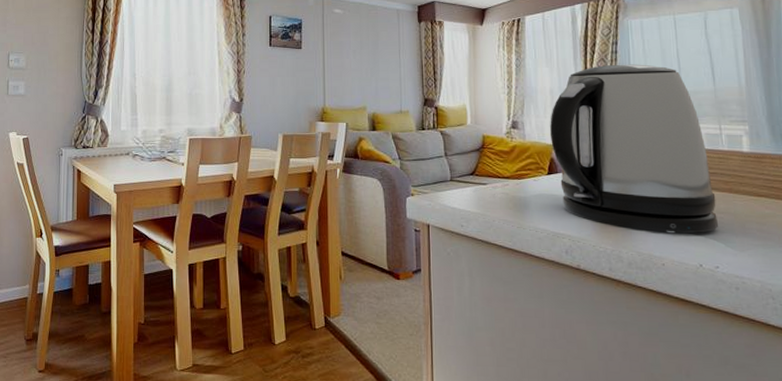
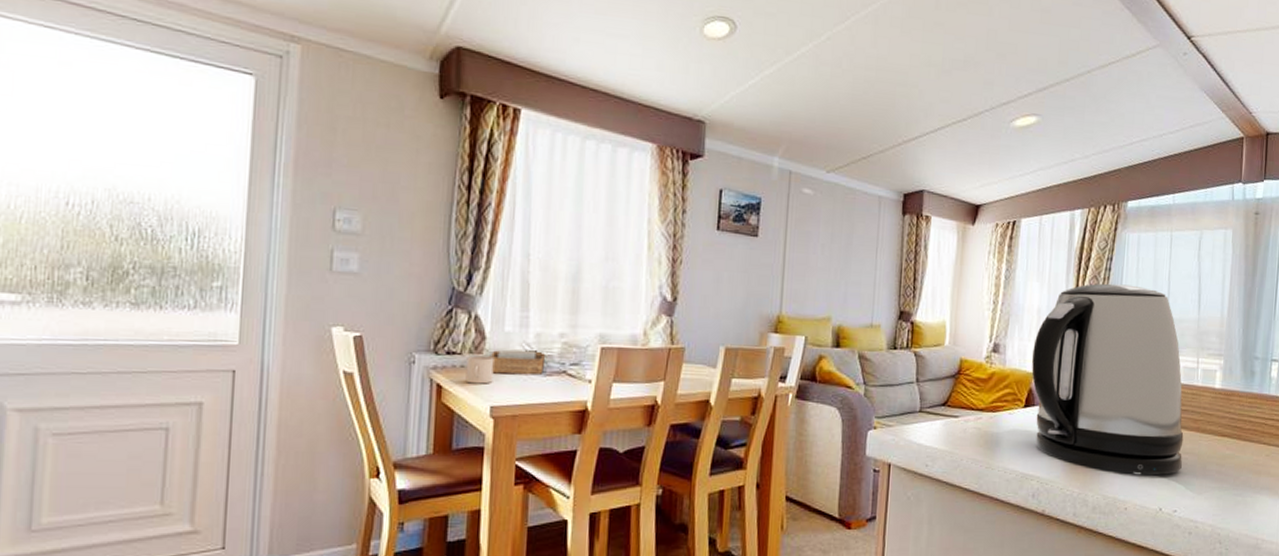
mug: none [96,148,115,169] -> present [465,355,495,384]
napkin holder: none [111,143,149,161] -> present [488,349,545,376]

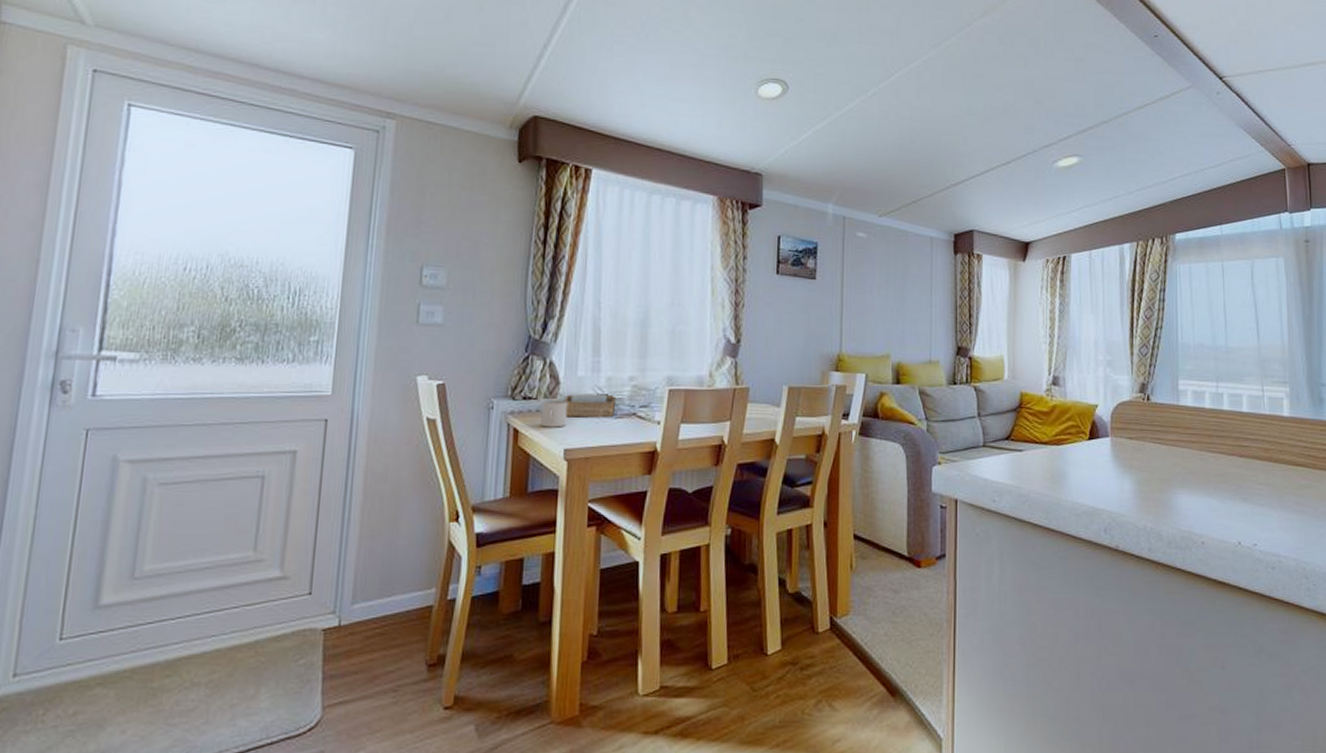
kettle: present [1032,283,1184,475] -> none [1093,314,1257,508]

